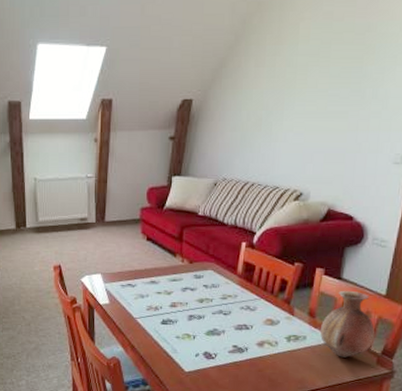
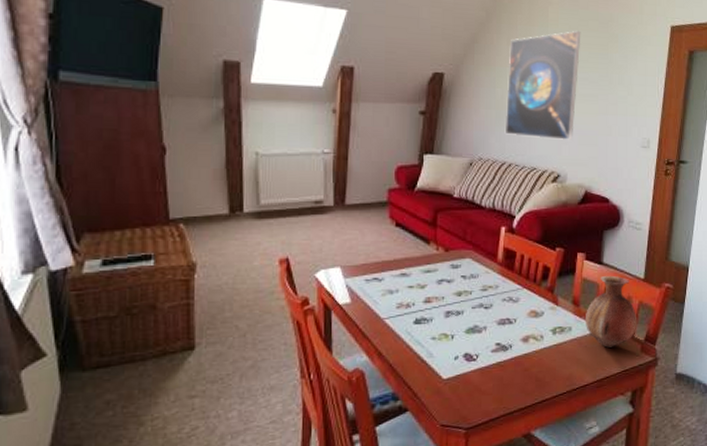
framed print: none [249,44,334,160] -> present [504,30,581,141]

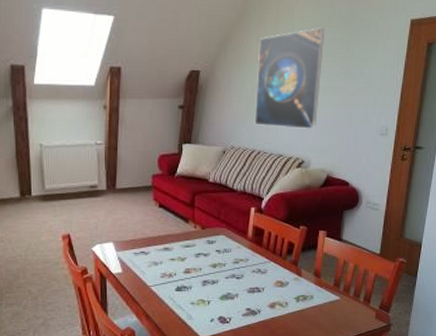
vase: present [586,275,638,348] -> none [326,250,373,314]

